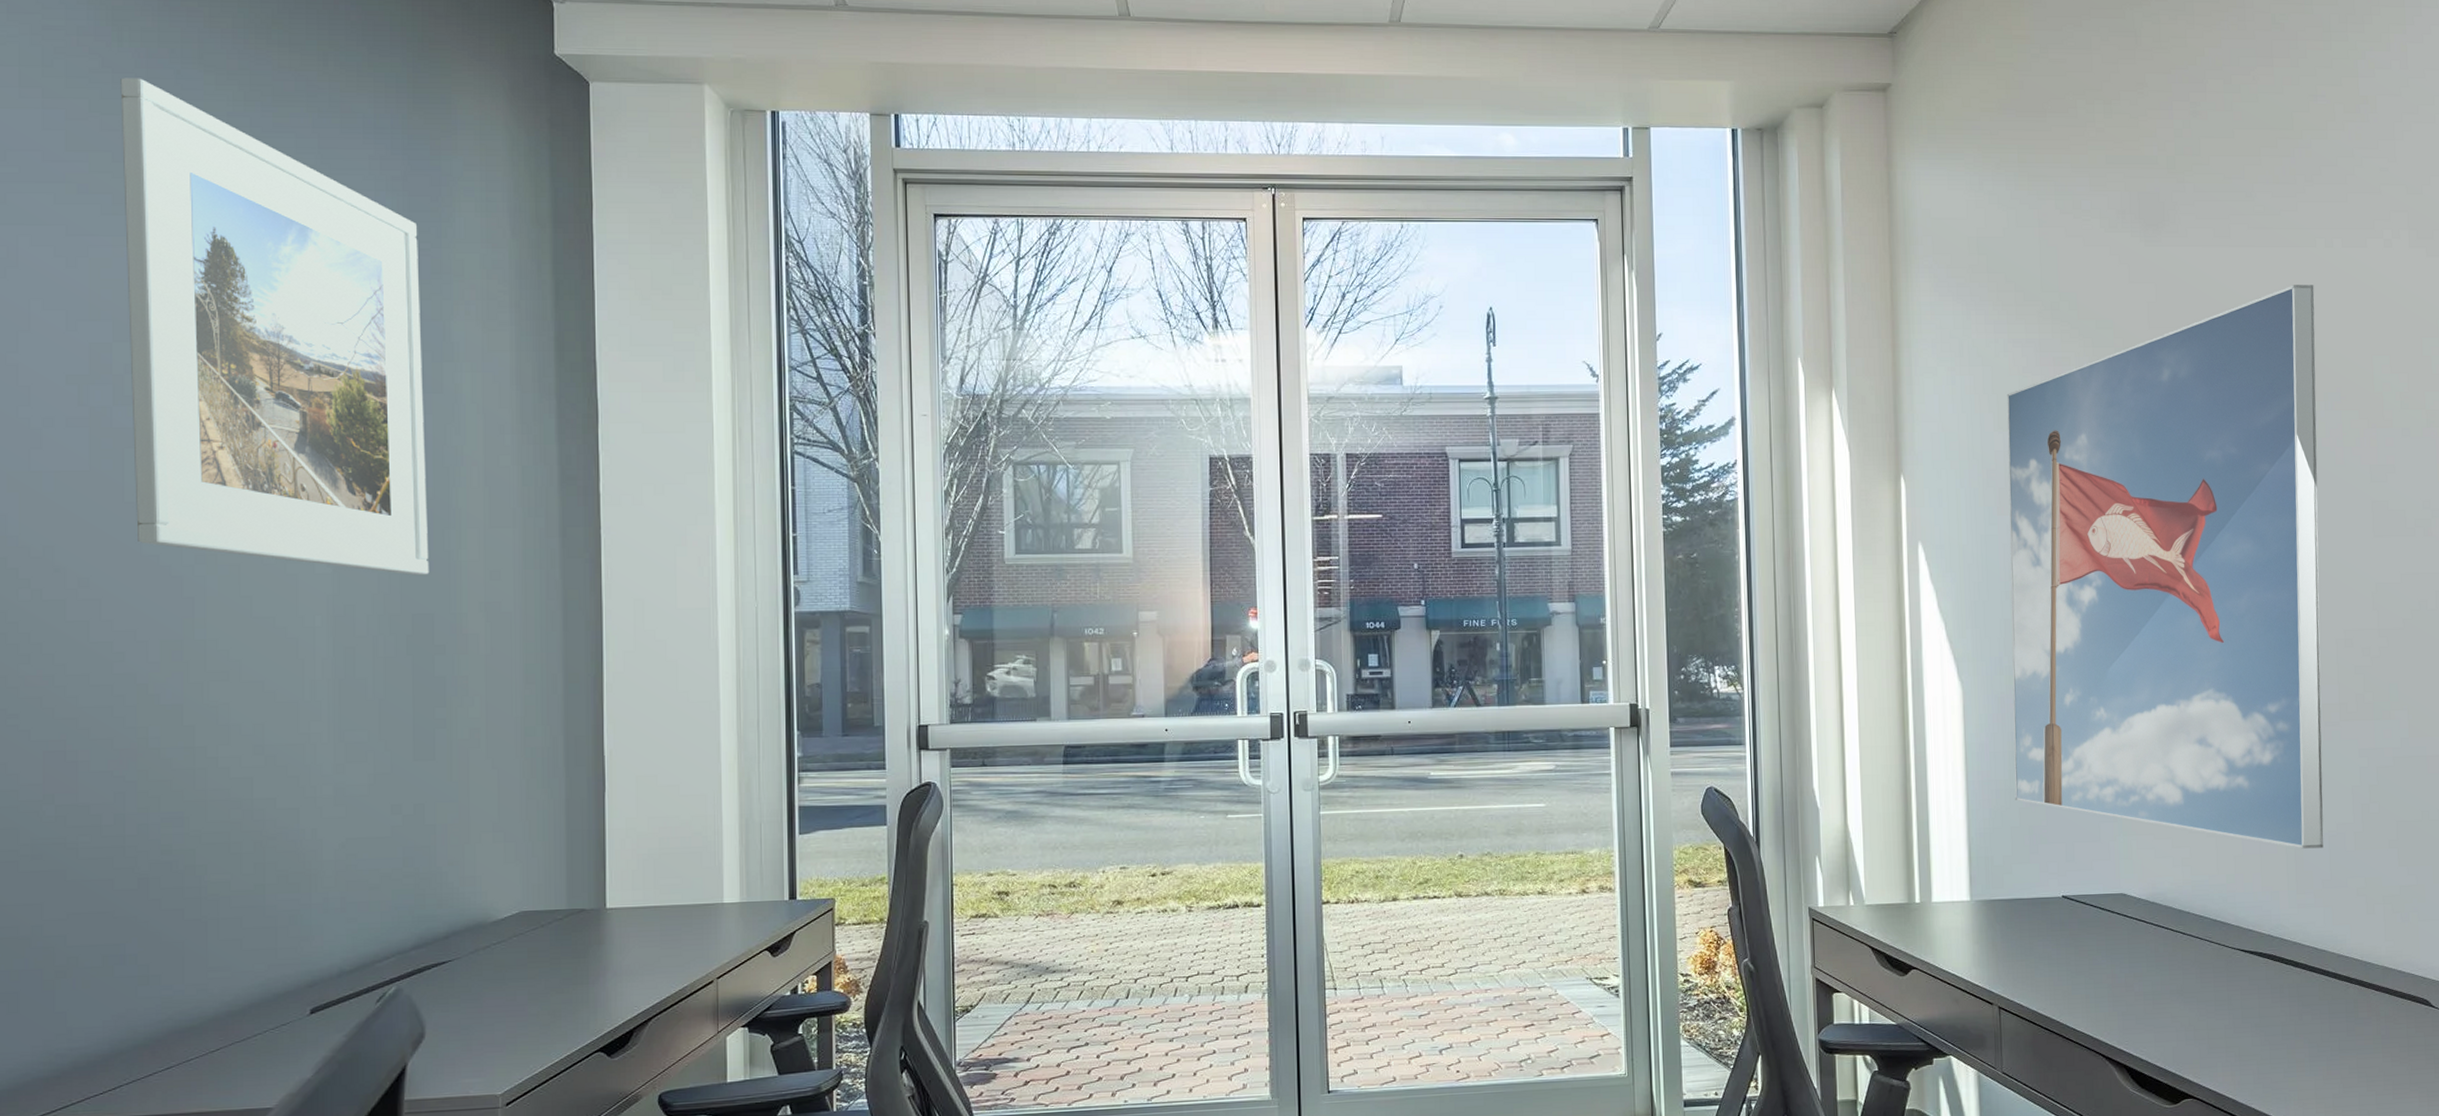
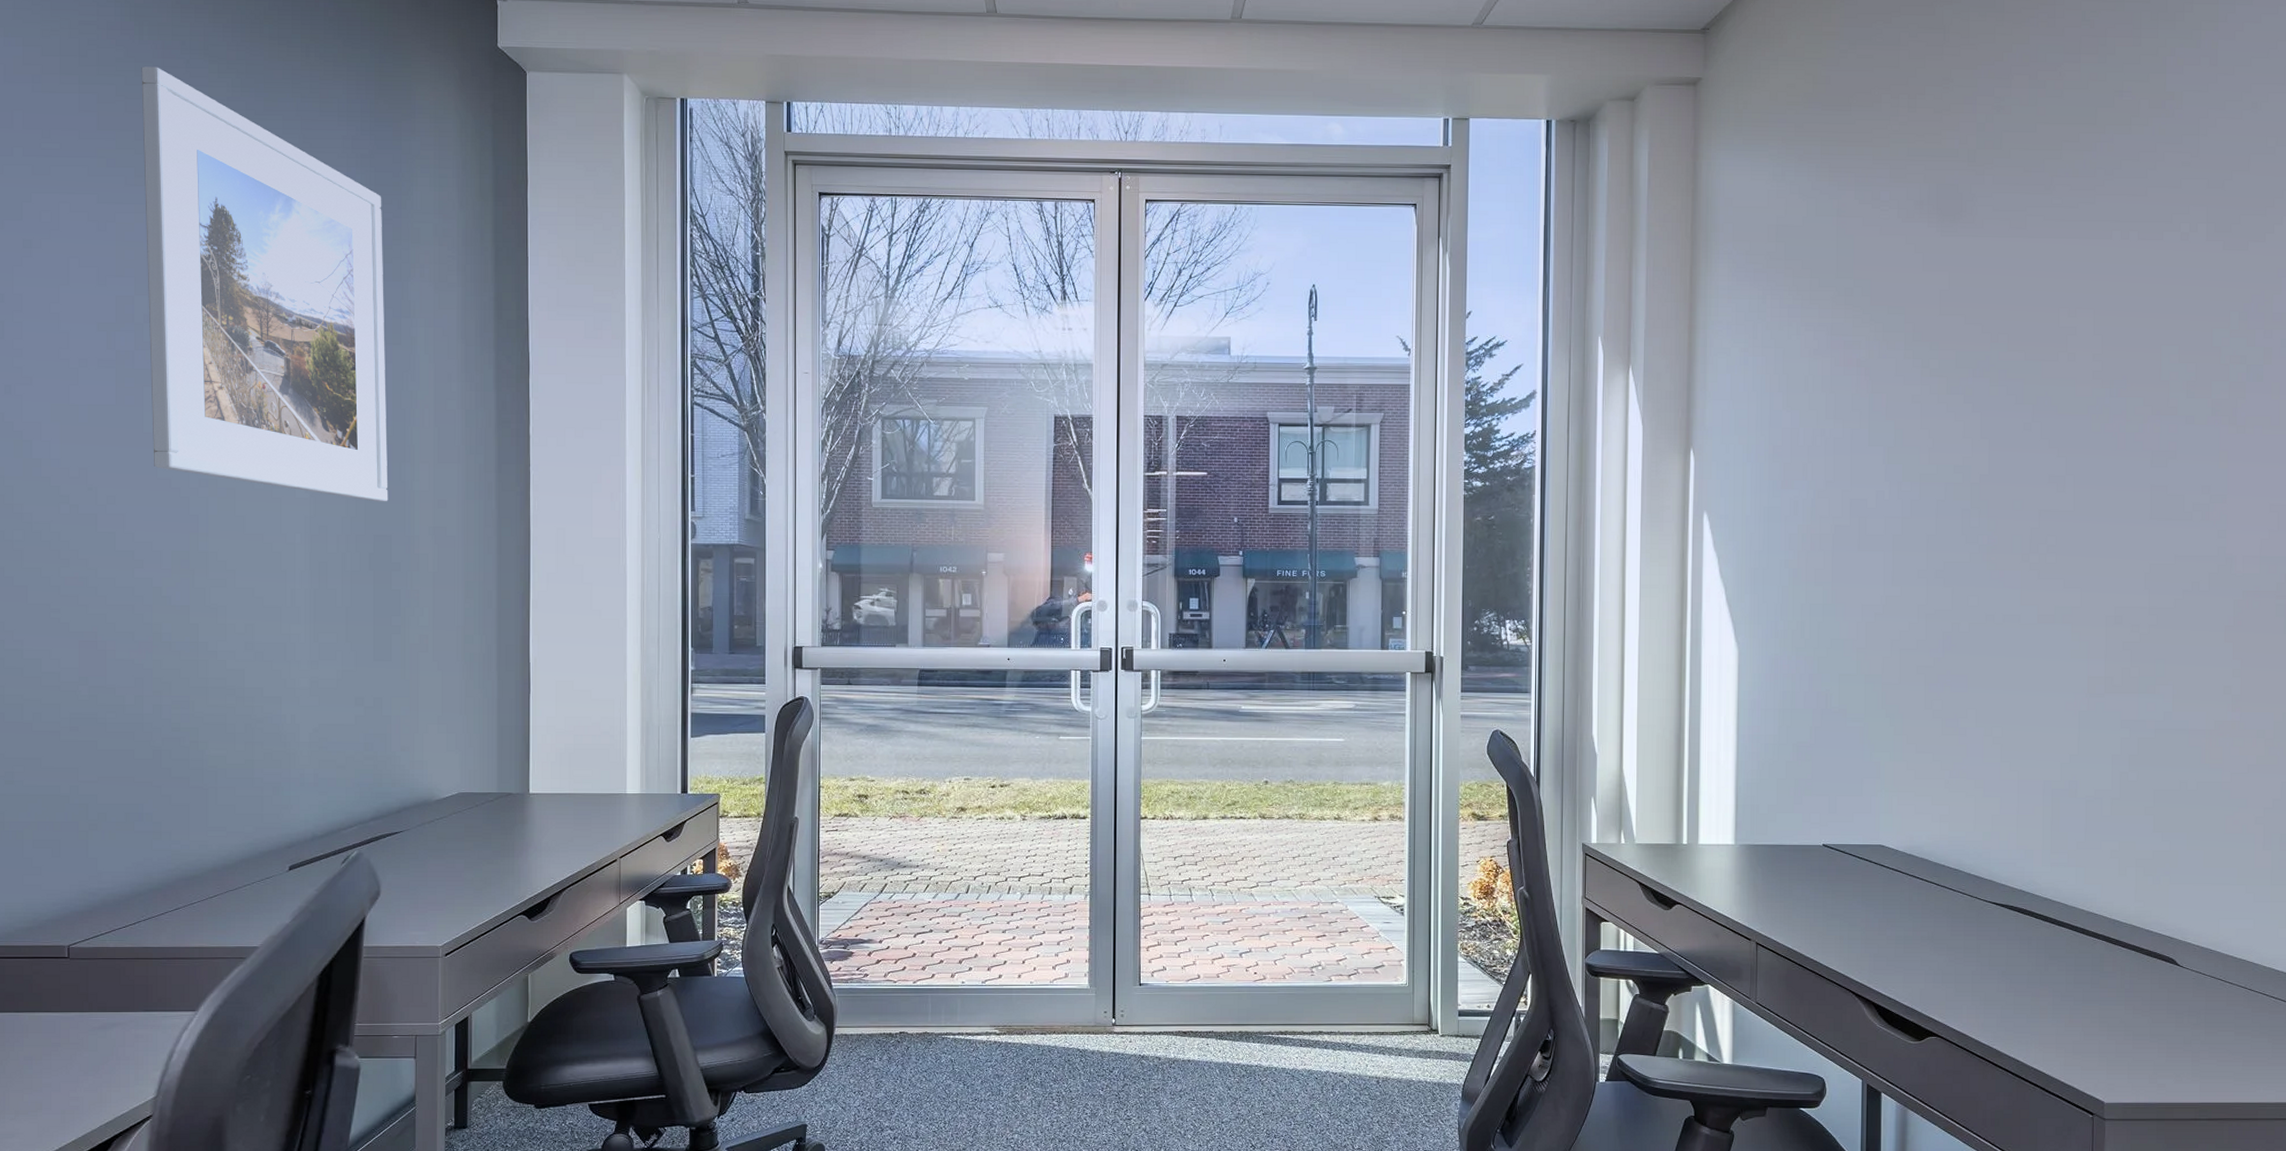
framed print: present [2007,285,2324,849] -> none [1783,275,2107,812]

